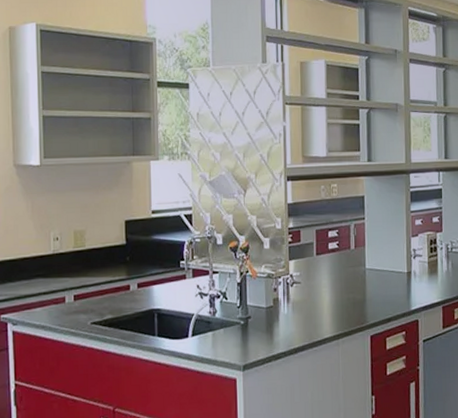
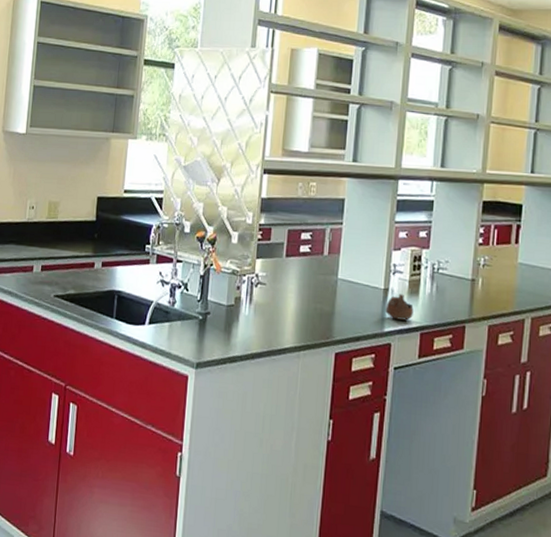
cup: none [410,275,435,298] -> present [385,294,414,321]

